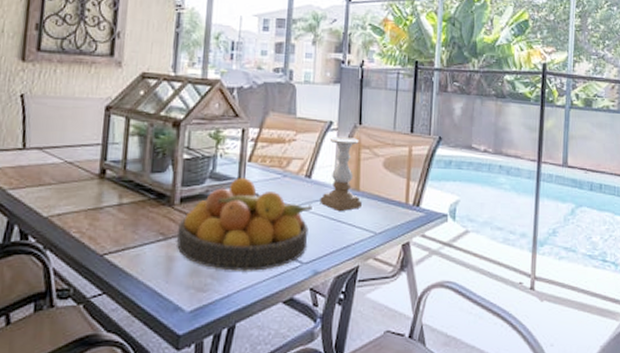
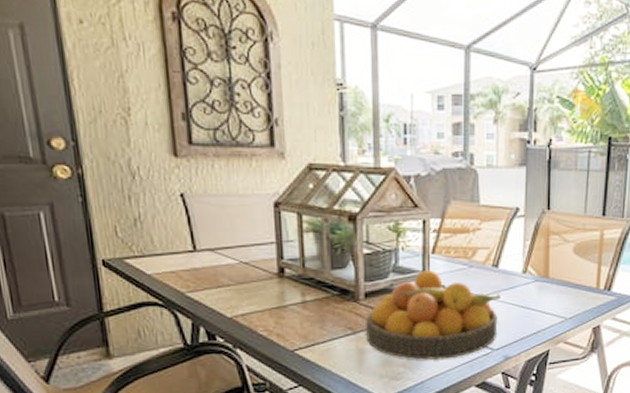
candle holder: present [320,136,362,211] -> none [508,223,551,298]

